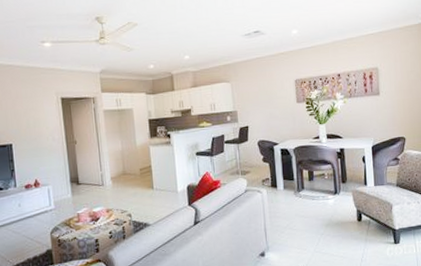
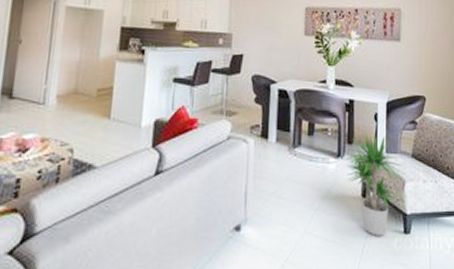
potted plant: none [341,172,392,248] -> present [345,132,406,236]

